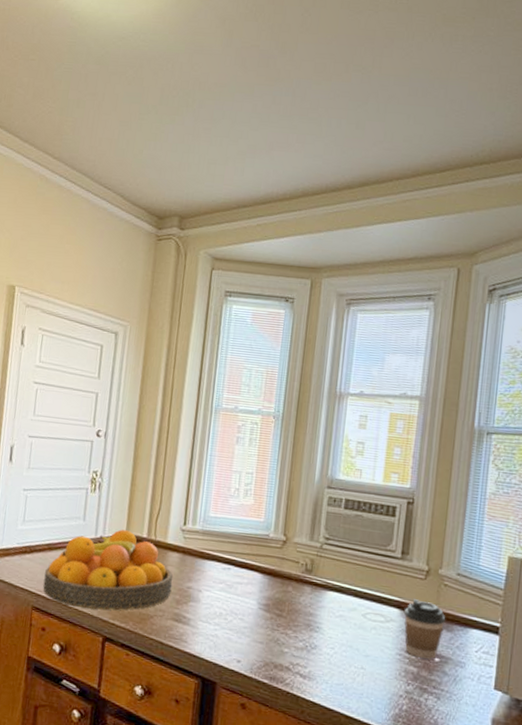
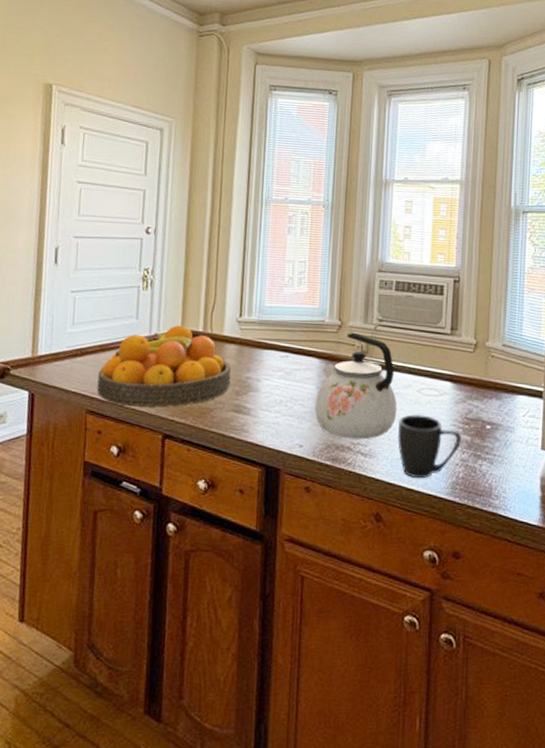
kettle: none [254,549,341,661] -> present [315,332,397,440]
mug: none [338,639,407,707] -> present [397,413,461,479]
coffee cup: present [404,599,446,659] -> none [456,372,495,427]

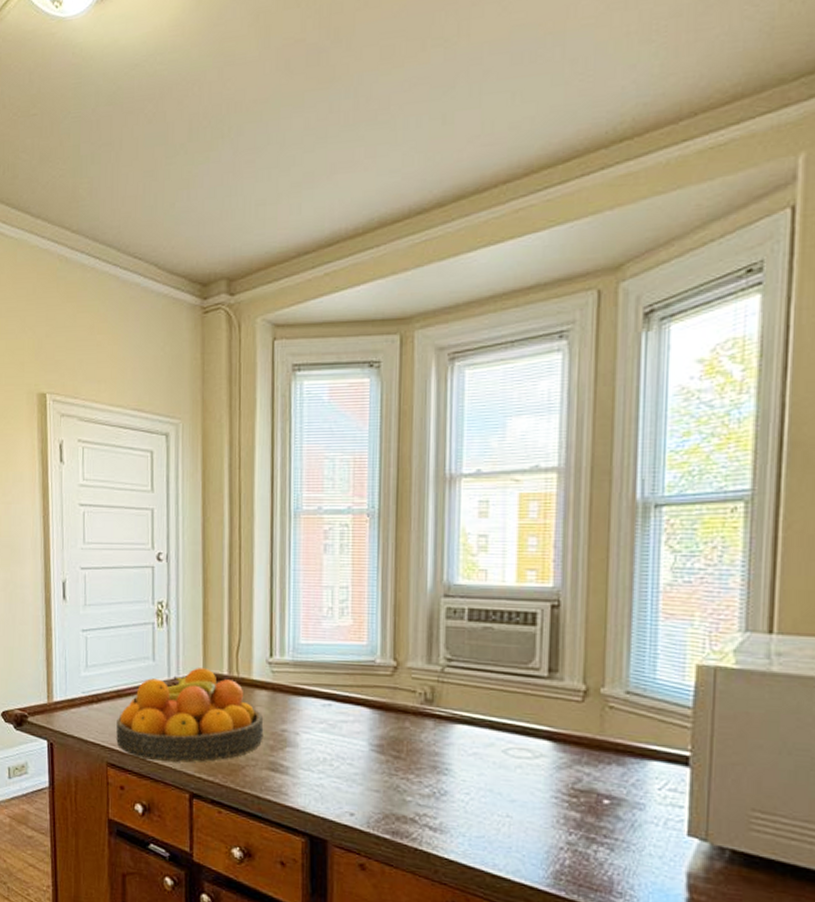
kettle: present [315,332,397,440] -> none [368,675,476,810]
mug: present [397,413,461,479] -> none [476,780,567,864]

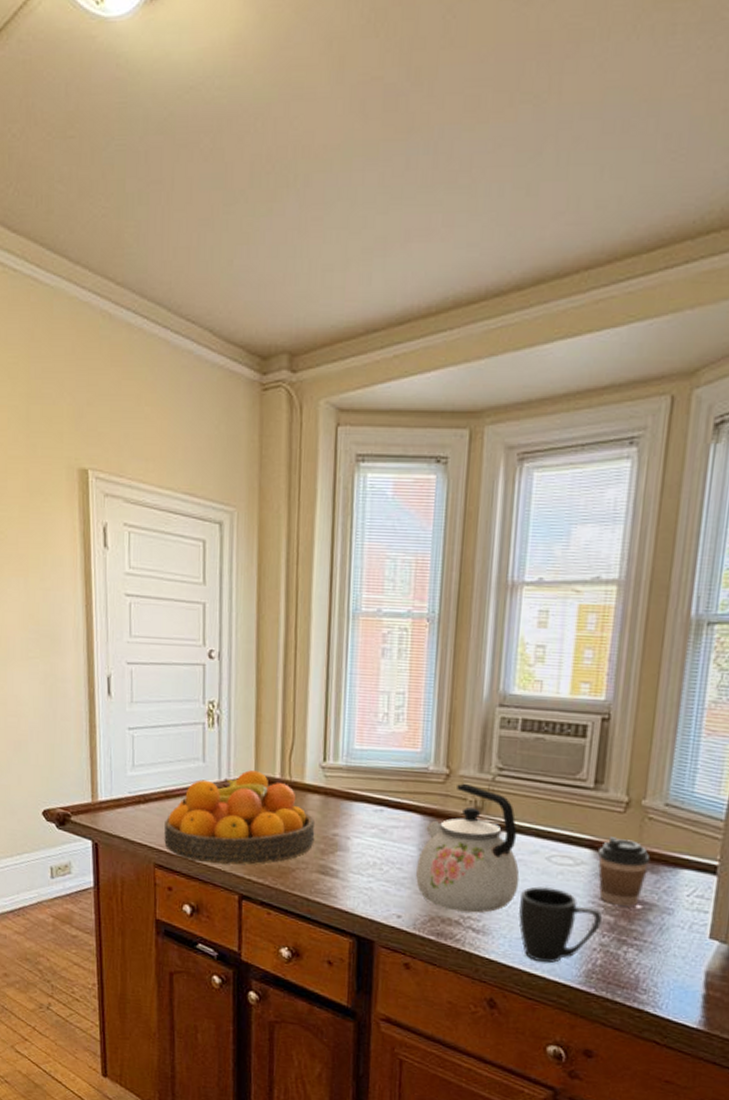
kettle: none [368,675,476,810] -> present [416,783,520,913]
mug: none [476,780,567,864] -> present [518,886,602,963]
coffee cup: none [558,727,615,801] -> present [598,837,651,906]

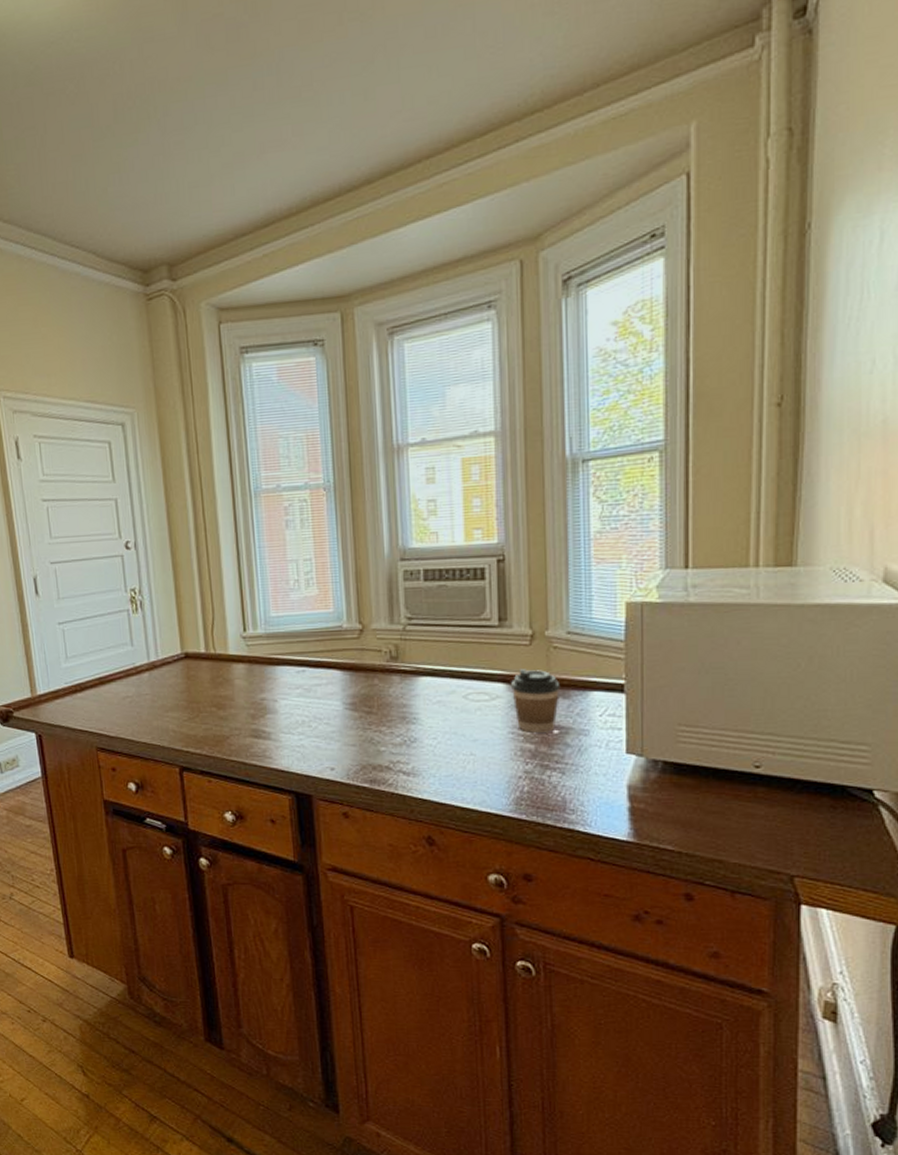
fruit bowl: present [164,770,315,865] -> none [102,648,245,741]
kettle: present [416,783,520,913] -> none [343,636,441,757]
mug: present [518,886,602,963] -> none [443,723,523,796]

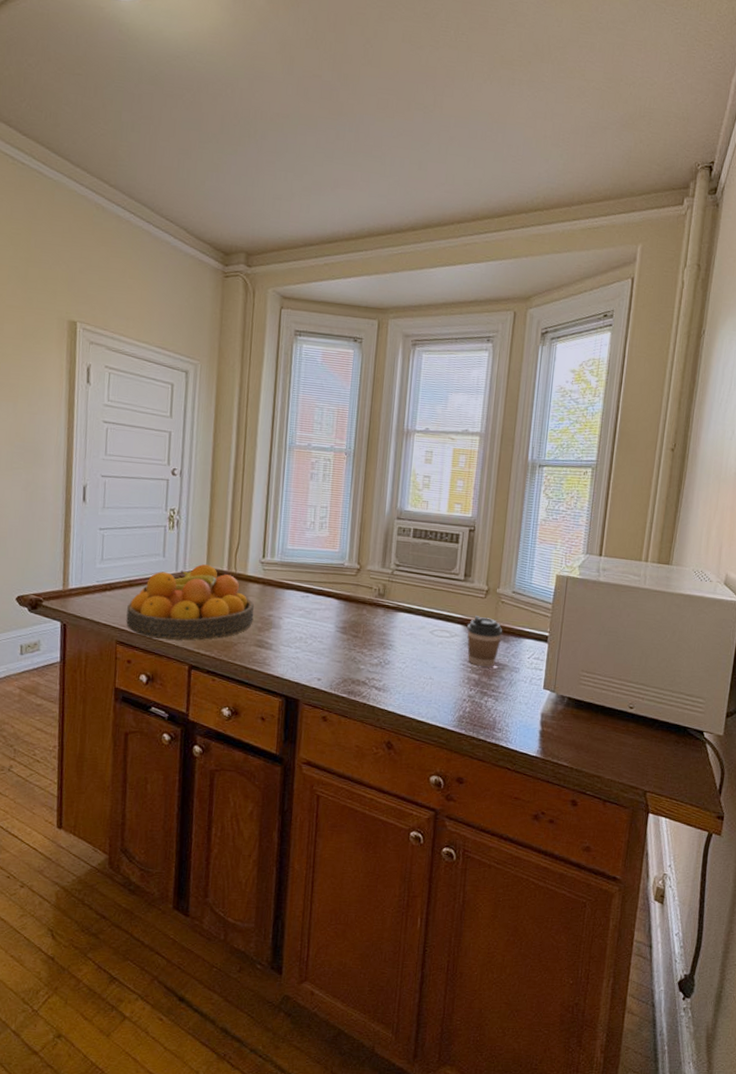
fruit bowl: none [102,648,245,741] -> present [126,564,255,641]

